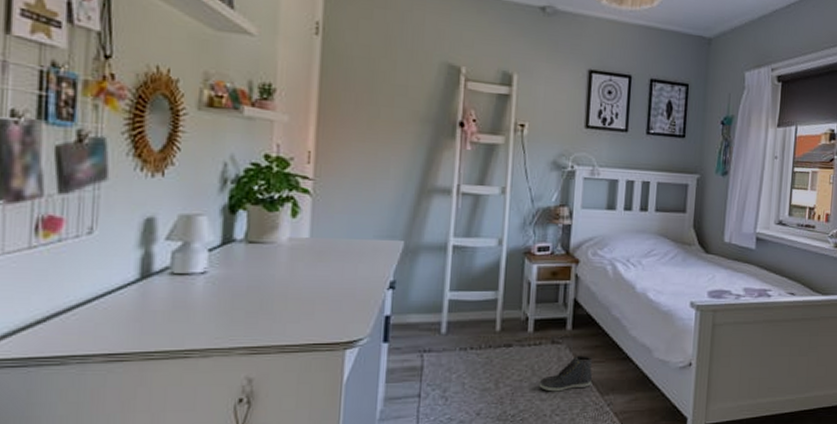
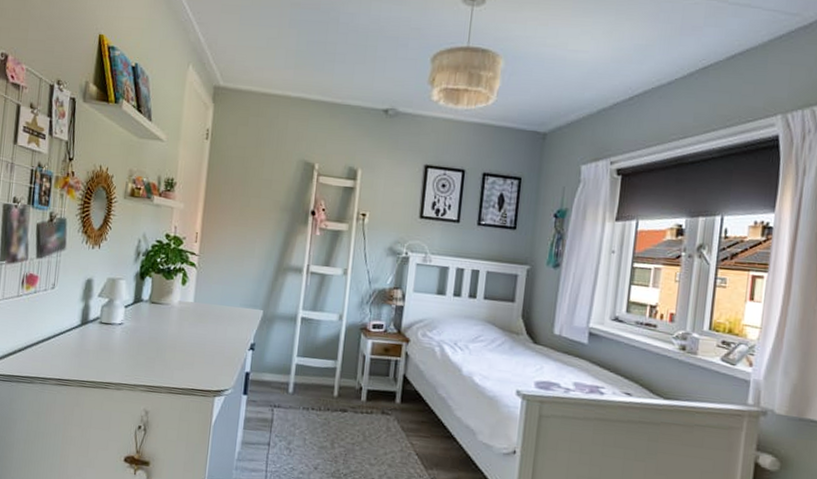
sneaker: present [539,355,593,392] -> none [369,428,419,460]

